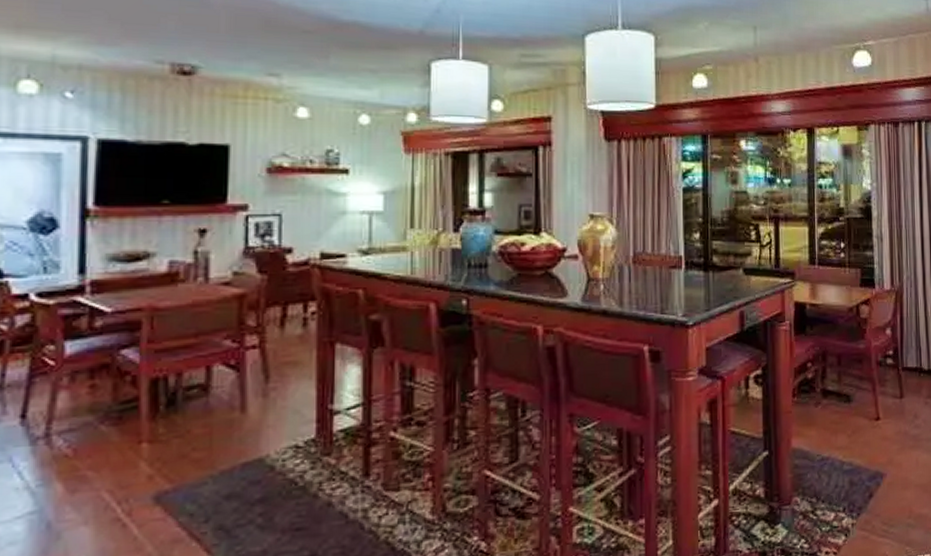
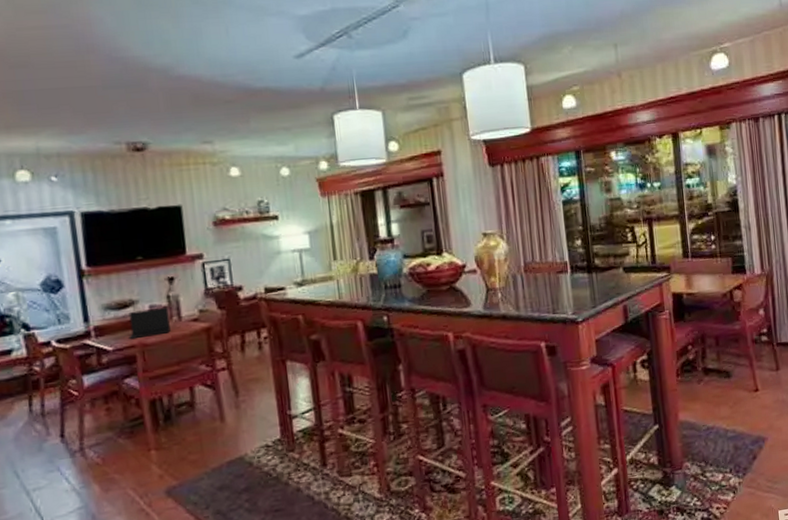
laptop: none [136,264,193,299] -> present [129,306,171,339]

